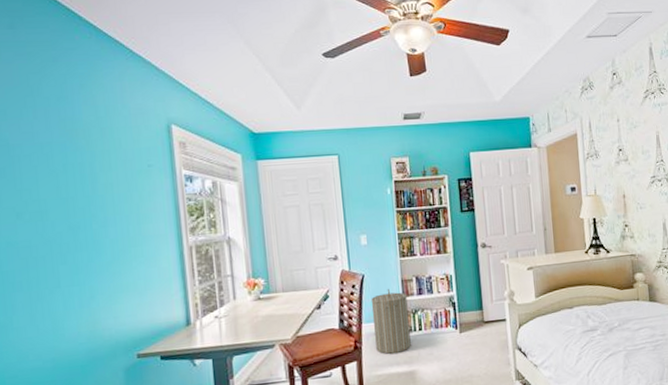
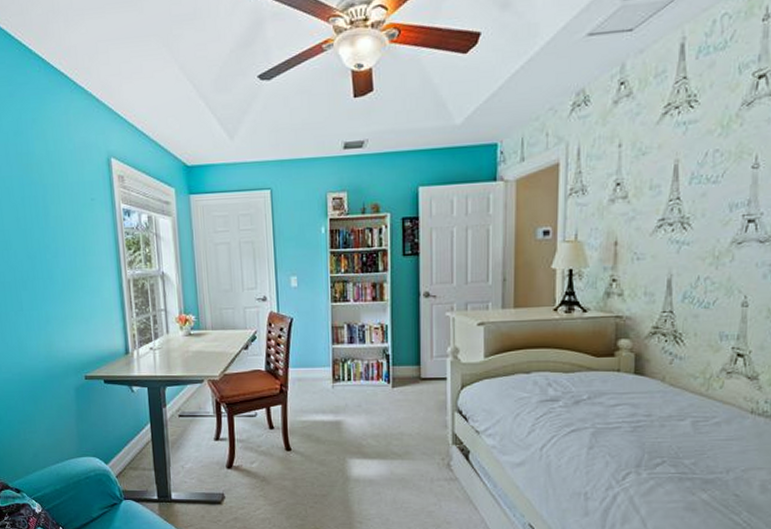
laundry hamper: present [371,288,411,354] -> none [298,334,338,401]

